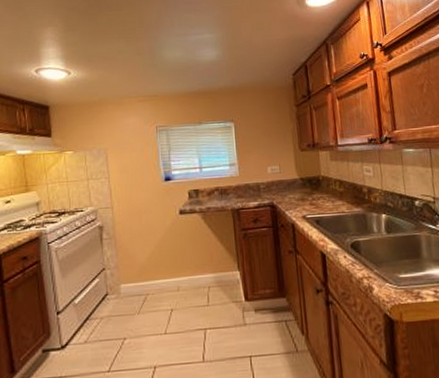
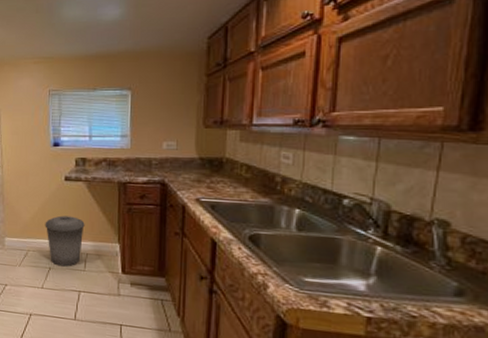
trash can: none [163,250,204,306] -> present [45,215,85,267]

